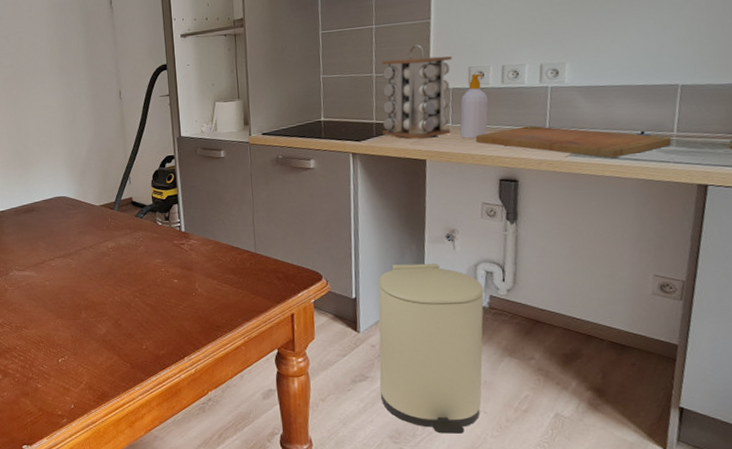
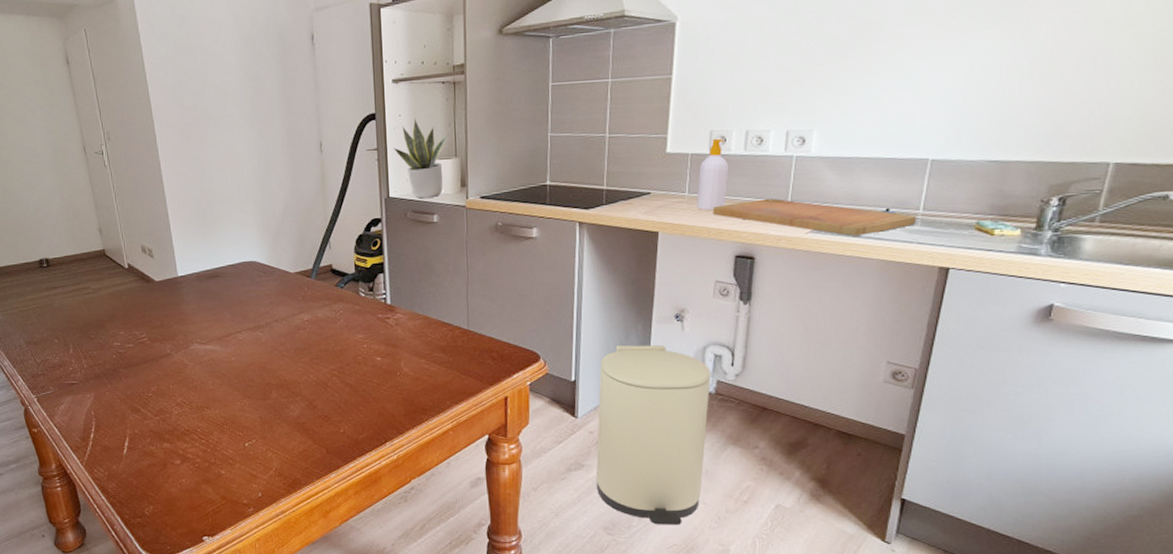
potted plant: none [184,66,232,137] -> present [394,118,449,199]
spice rack: present [381,44,452,139] -> none [612,102,693,209]

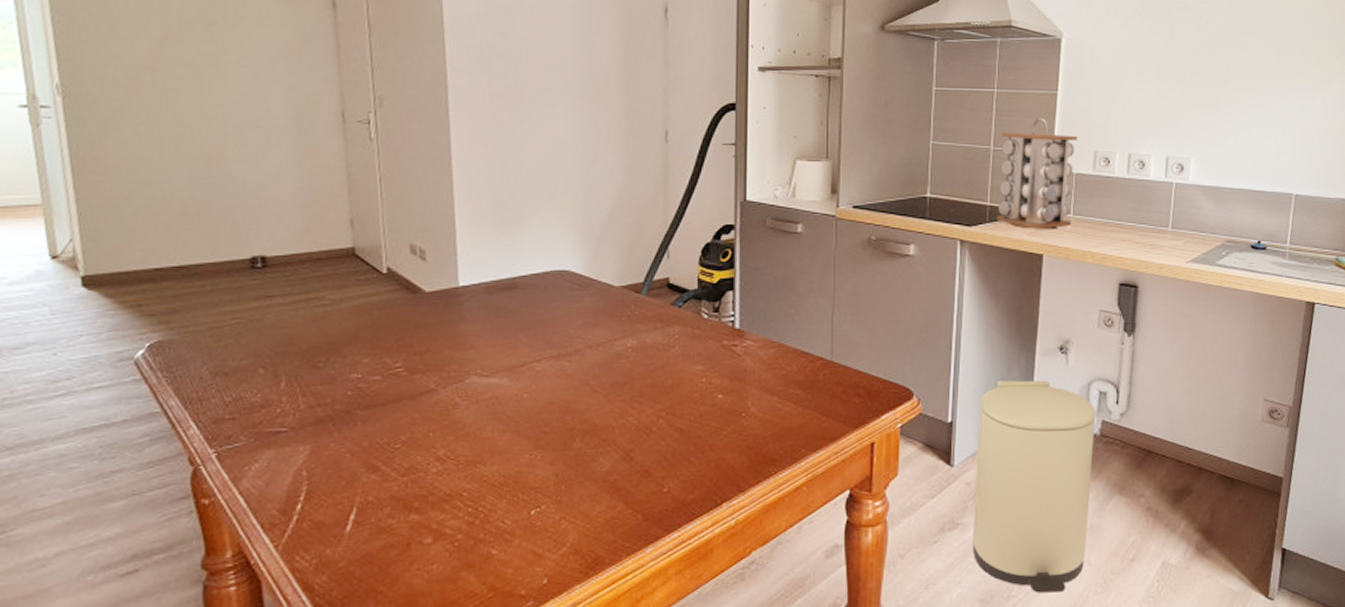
potted plant: present [394,118,449,199] -> none [755,112,821,205]
spice rack: none [612,102,693,209] -> present [996,117,1078,229]
soap bottle: present [697,138,729,211] -> none [1081,159,1112,235]
cutting board: present [712,198,917,236] -> none [1097,225,1285,267]

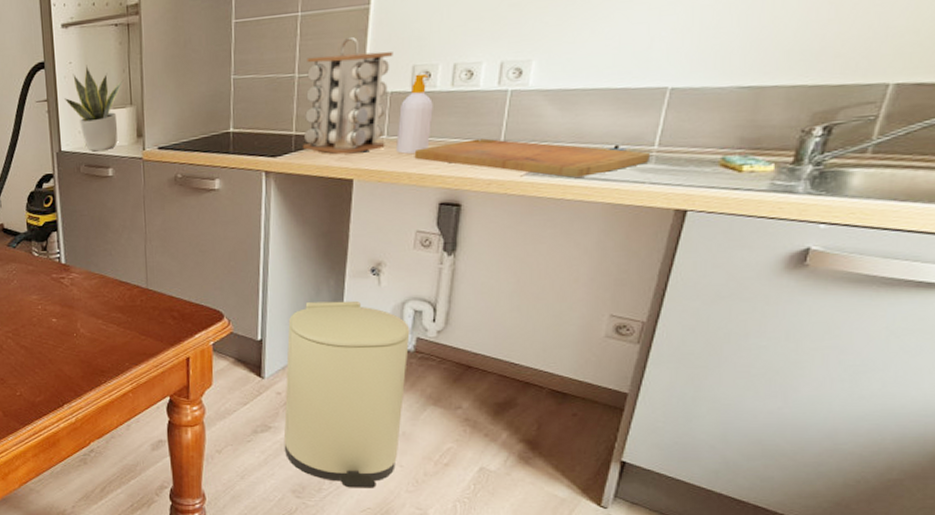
potted plant: none [755,112,821,205] -> present [65,65,124,152]
soap bottle: none [1081,159,1112,235] -> present [396,73,433,155]
cutting board: none [1097,225,1285,267] -> present [414,138,651,178]

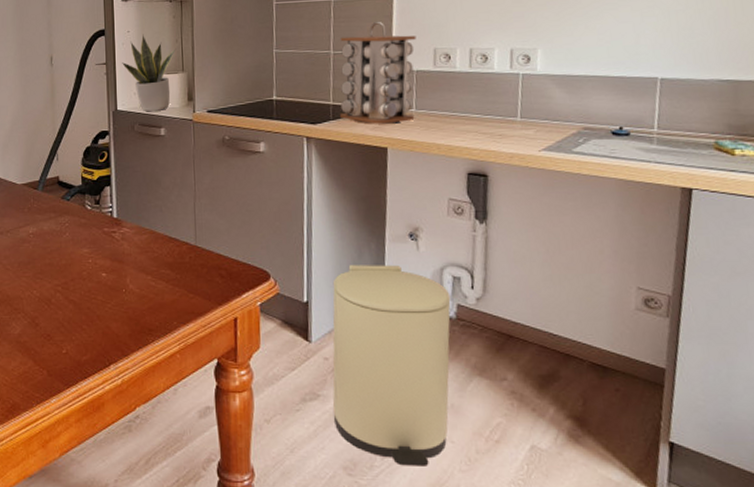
soap bottle: present [396,73,433,155] -> none [424,56,455,127]
cutting board: present [414,138,651,178] -> none [441,115,653,154]

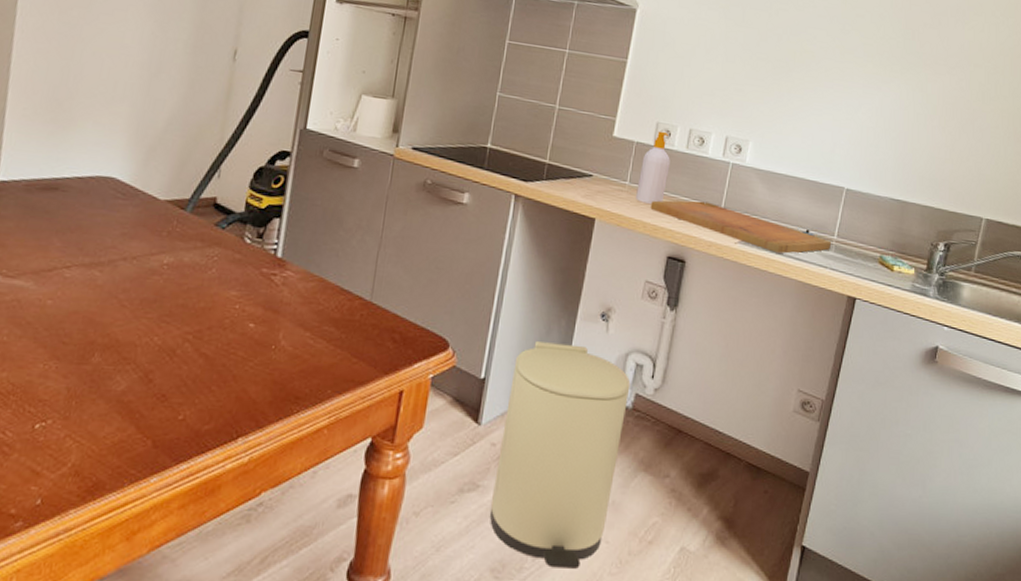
potted plant: present [122,34,176,112] -> none [322,45,390,139]
spice rack: present [339,21,416,124] -> none [552,82,642,194]
soap bottle: none [424,56,455,127] -> present [636,130,670,205]
cutting board: none [441,115,653,154] -> present [650,200,832,254]

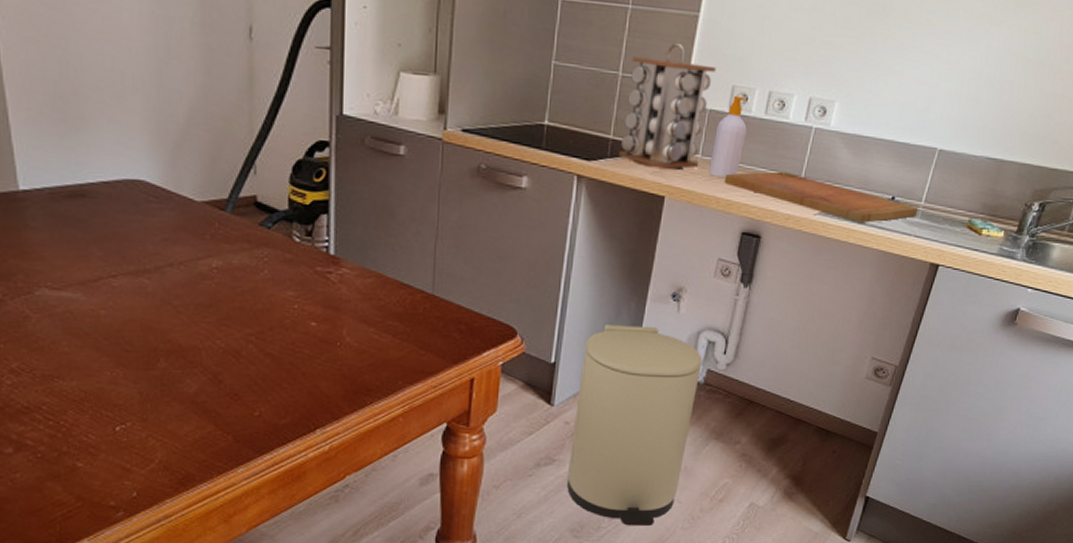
spice rack: none [552,82,642,194] -> present [617,42,716,170]

